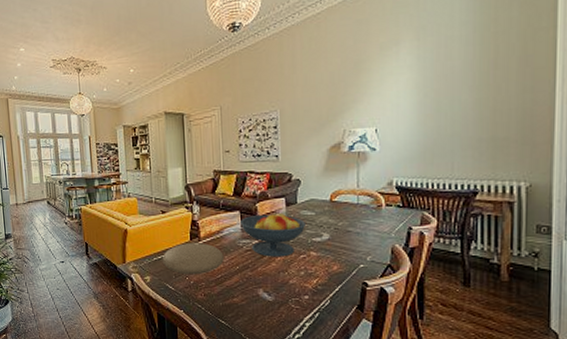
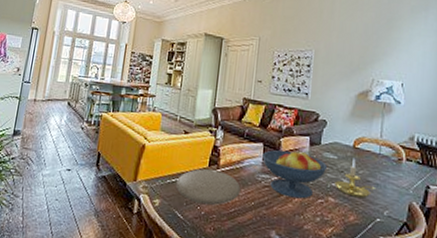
candle holder: none [315,211,358,248] -> present [334,157,377,198]

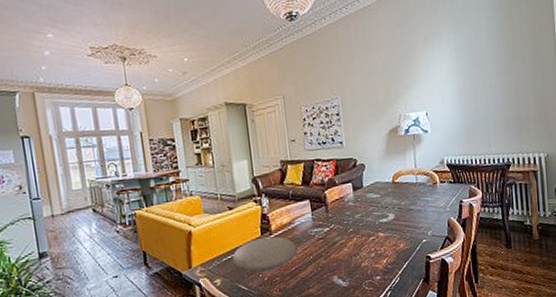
fruit bowl: present [262,149,327,199] -> none [311,197,372,243]
candle holder: present [334,157,377,198] -> none [381,192,419,227]

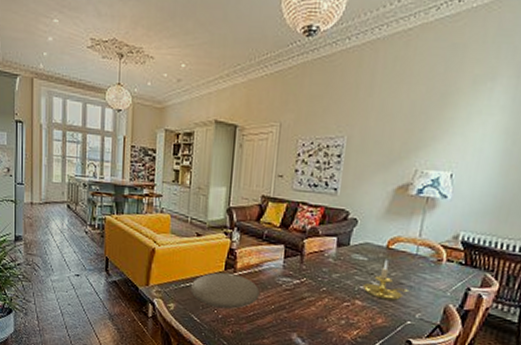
candle holder: none [381,192,419,227] -> present [362,259,410,301]

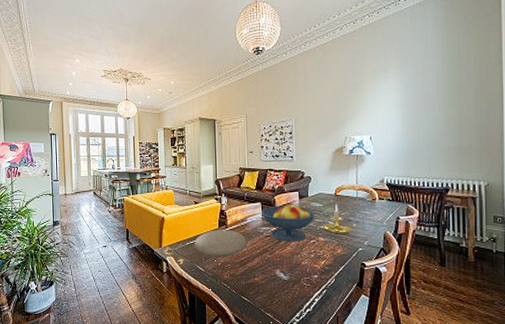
fruit bowl: none [283,251,355,302] -> present [262,203,315,242]

